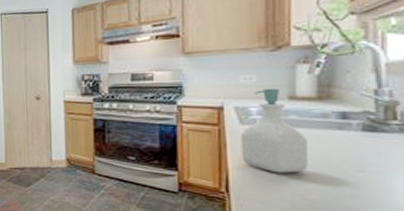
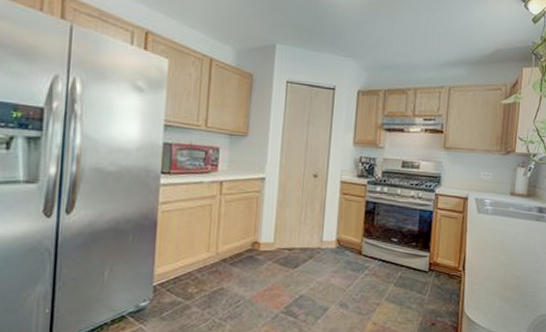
soap bottle: present [241,88,308,174] -> none [476,184,518,255]

